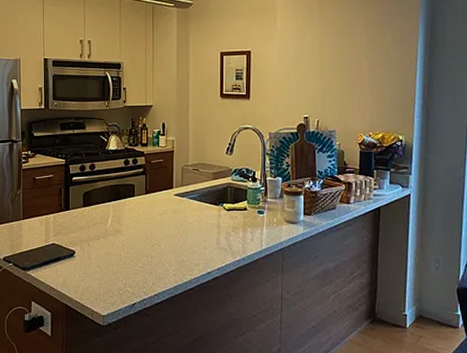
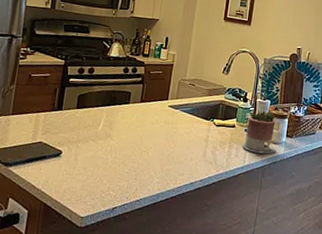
succulent planter: none [257,189,294,235] -> present [242,110,276,154]

